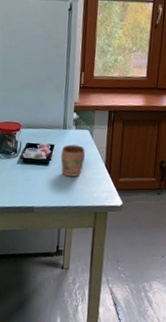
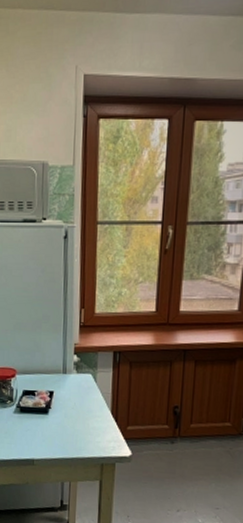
mug: present [60,144,85,177] -> none [61,390,88,426]

